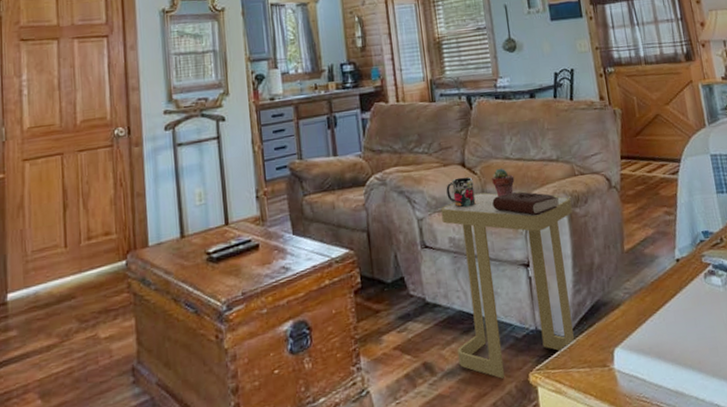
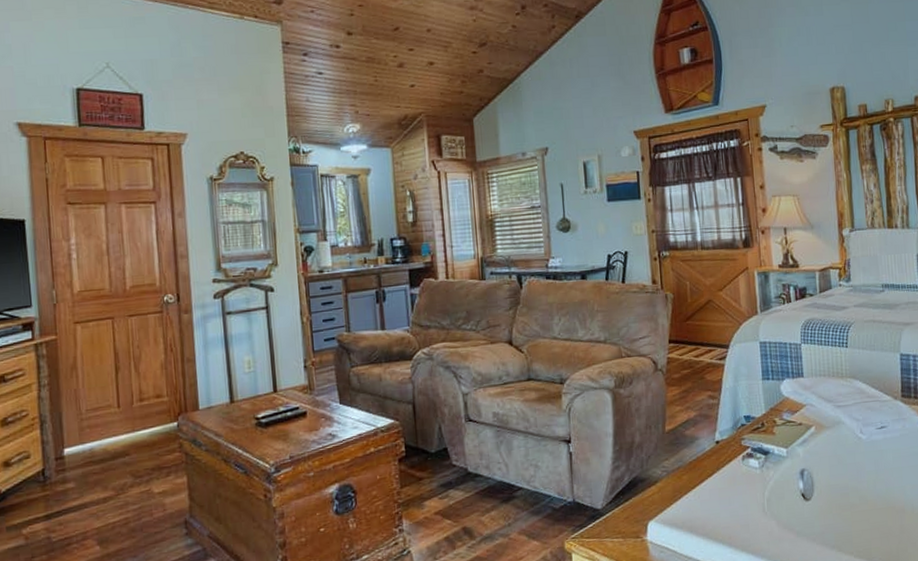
side table: present [441,192,577,379] -> none [486,370,617,545]
mug: present [446,177,476,208] -> none [492,354,521,385]
potted succulent: present [492,168,515,197] -> none [538,347,561,376]
book: present [492,190,561,216] -> none [538,370,605,395]

